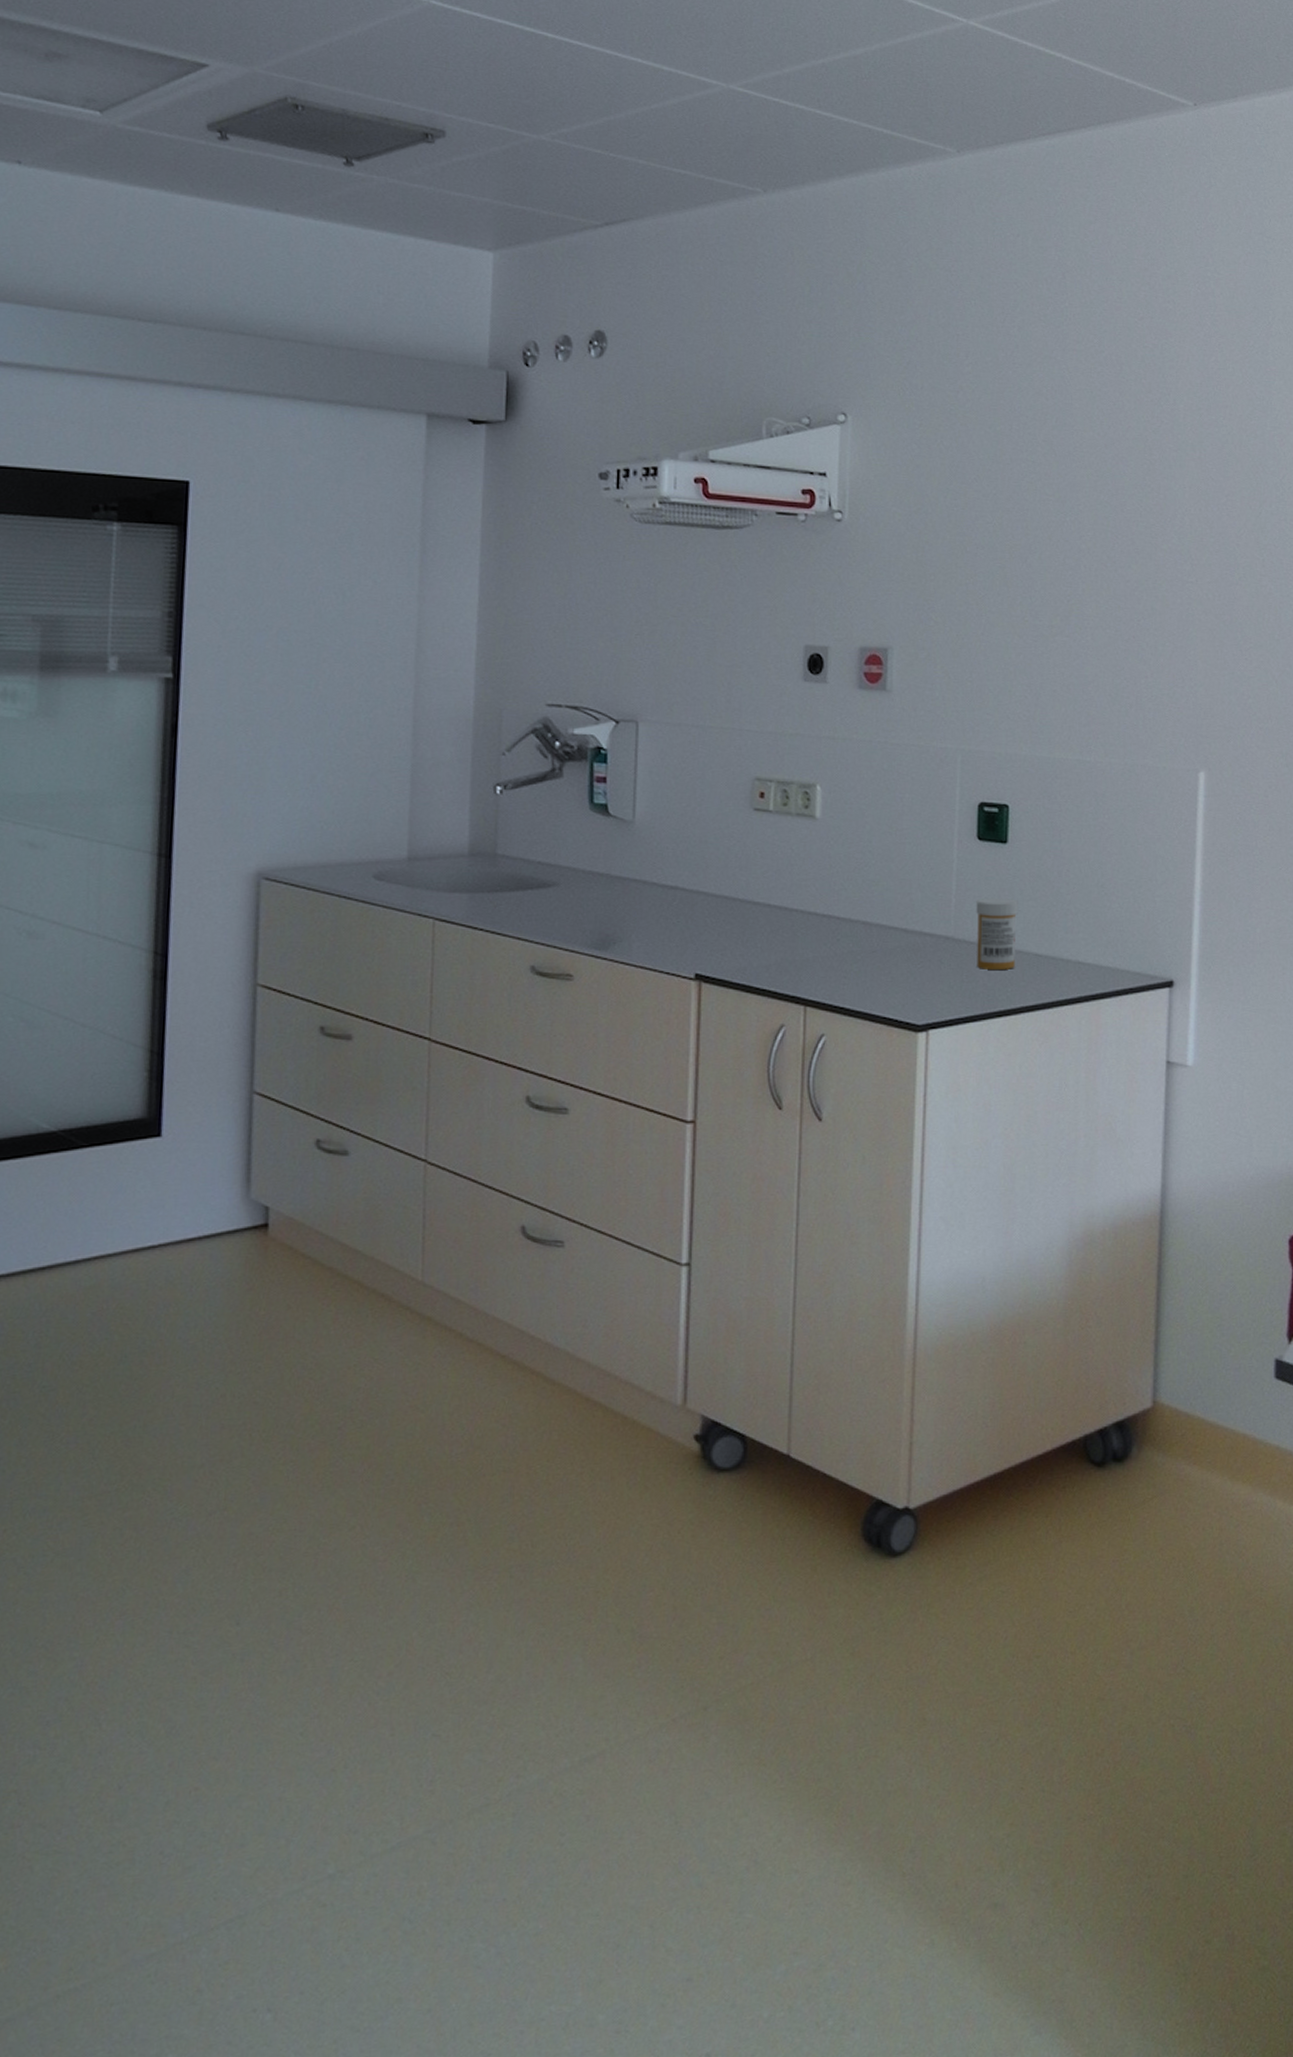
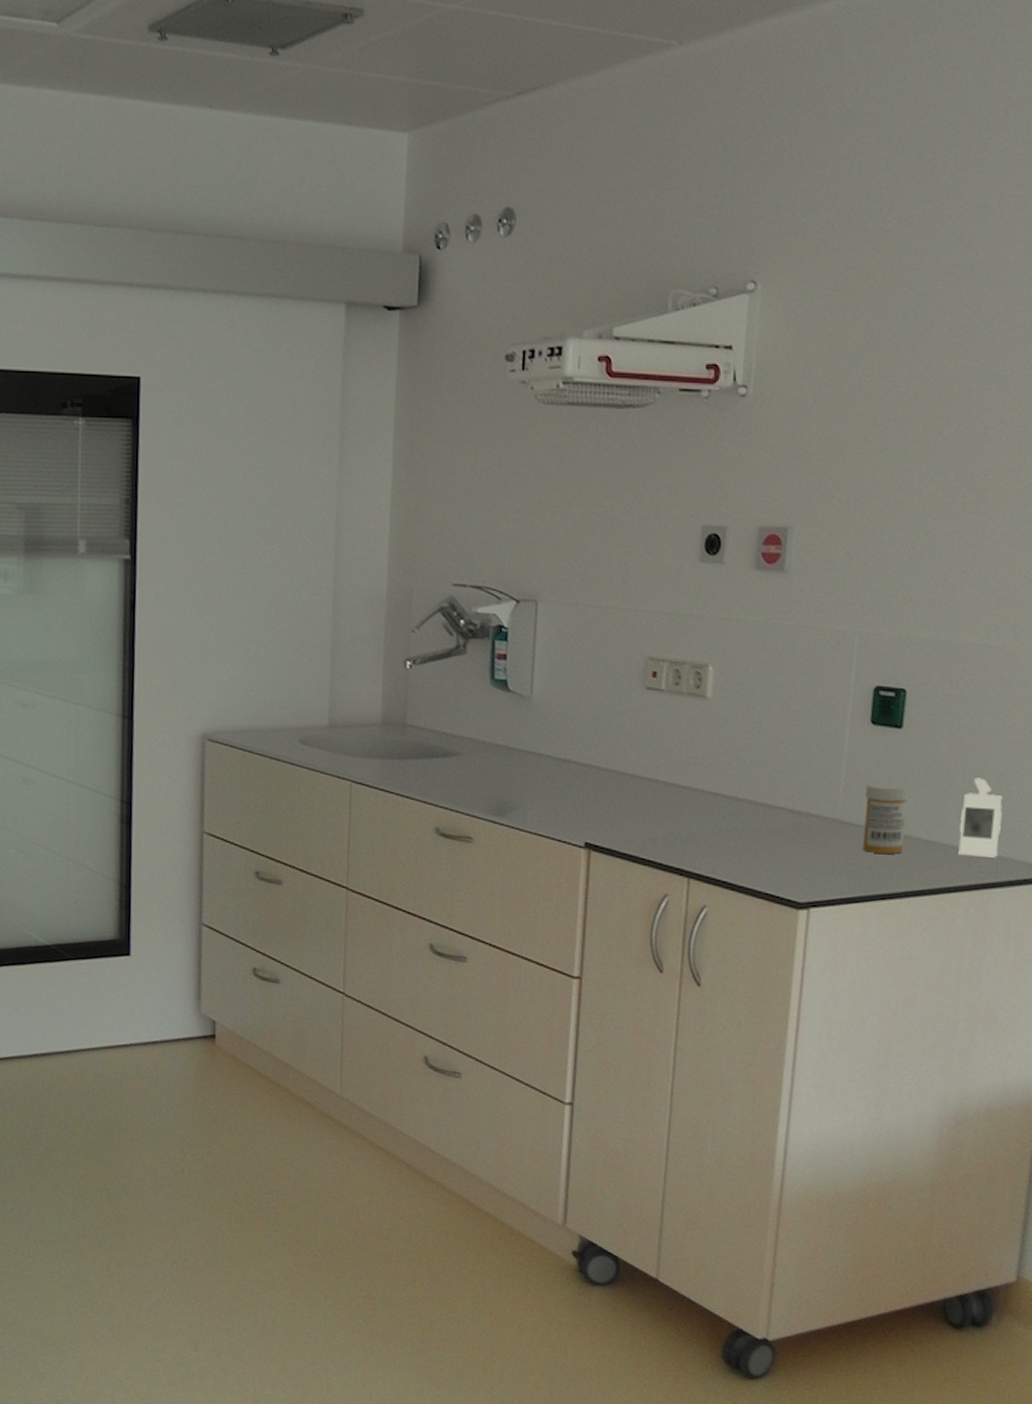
tissue box: none [1067,890,1105,968] -> present [958,778,1003,857]

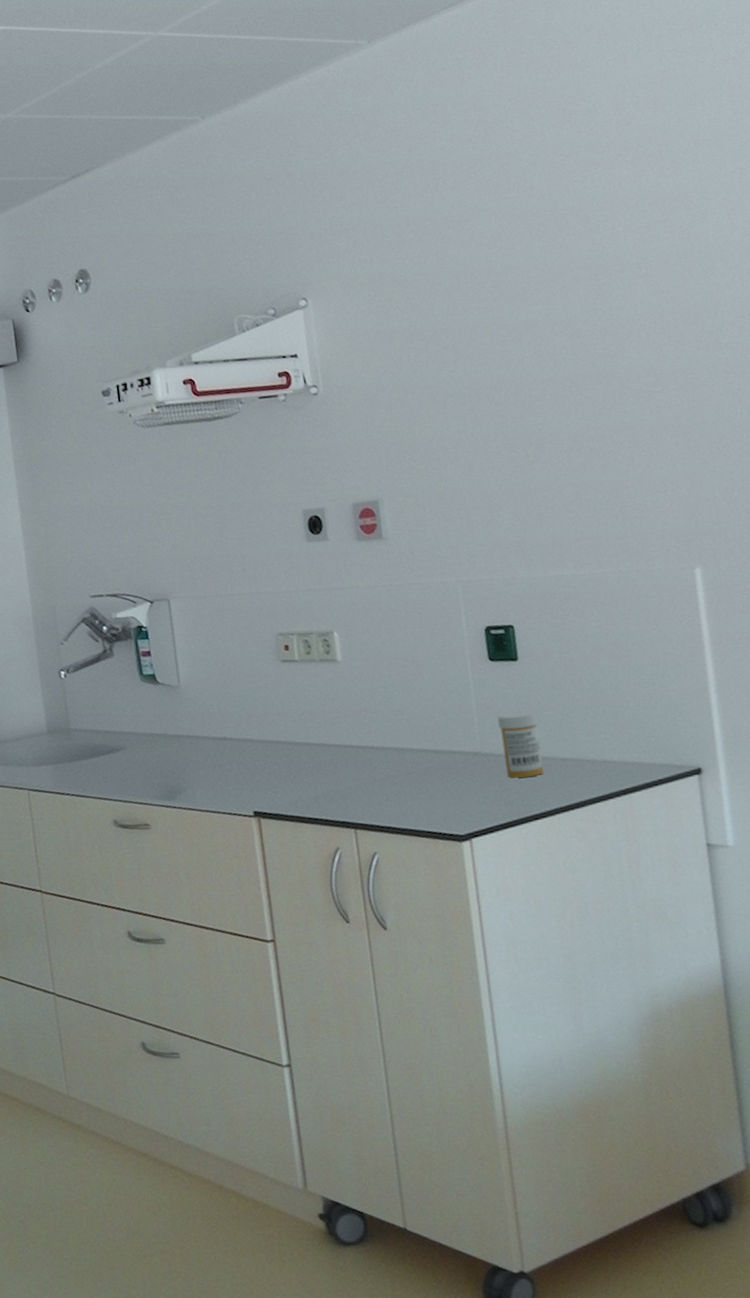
tissue box: present [958,778,1003,857] -> none [587,694,629,766]

